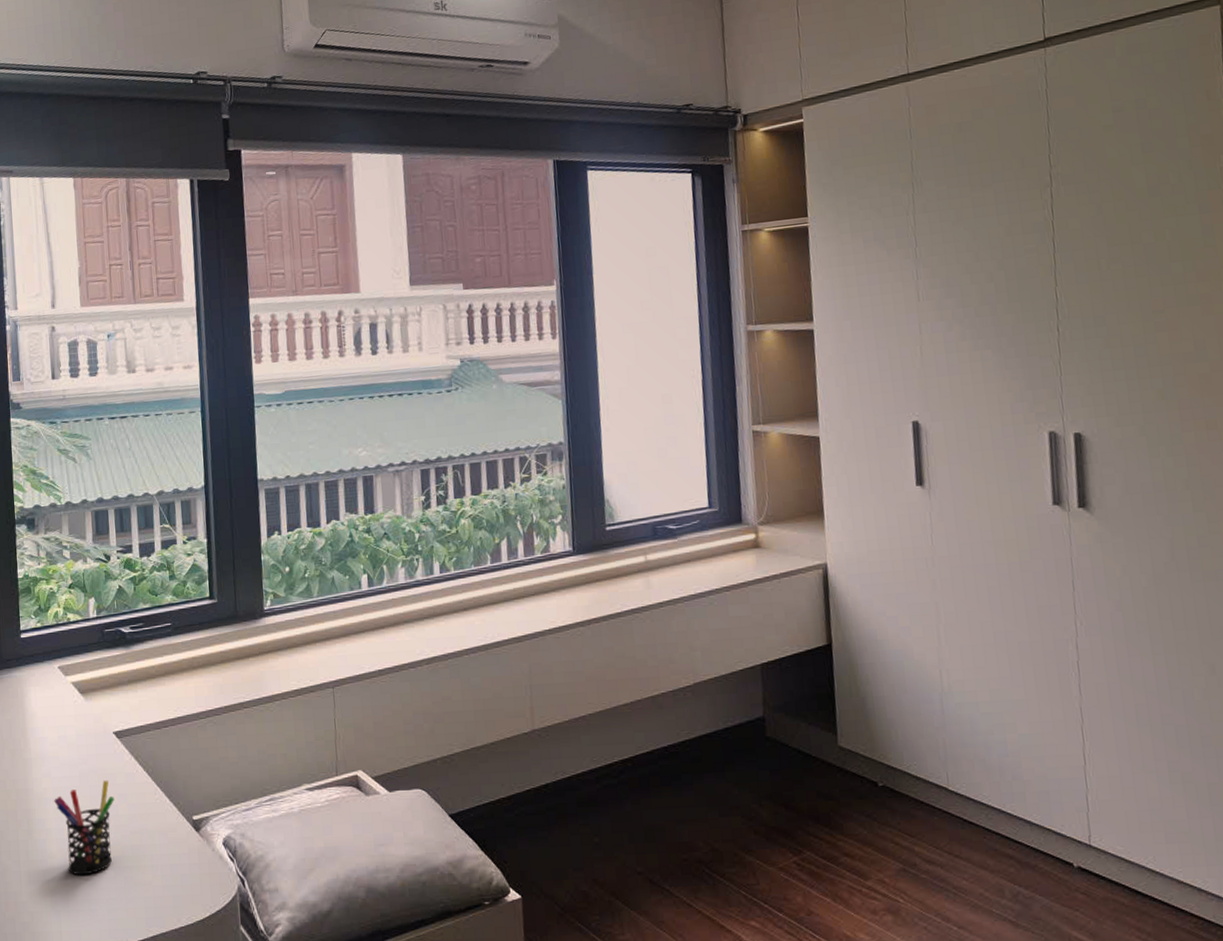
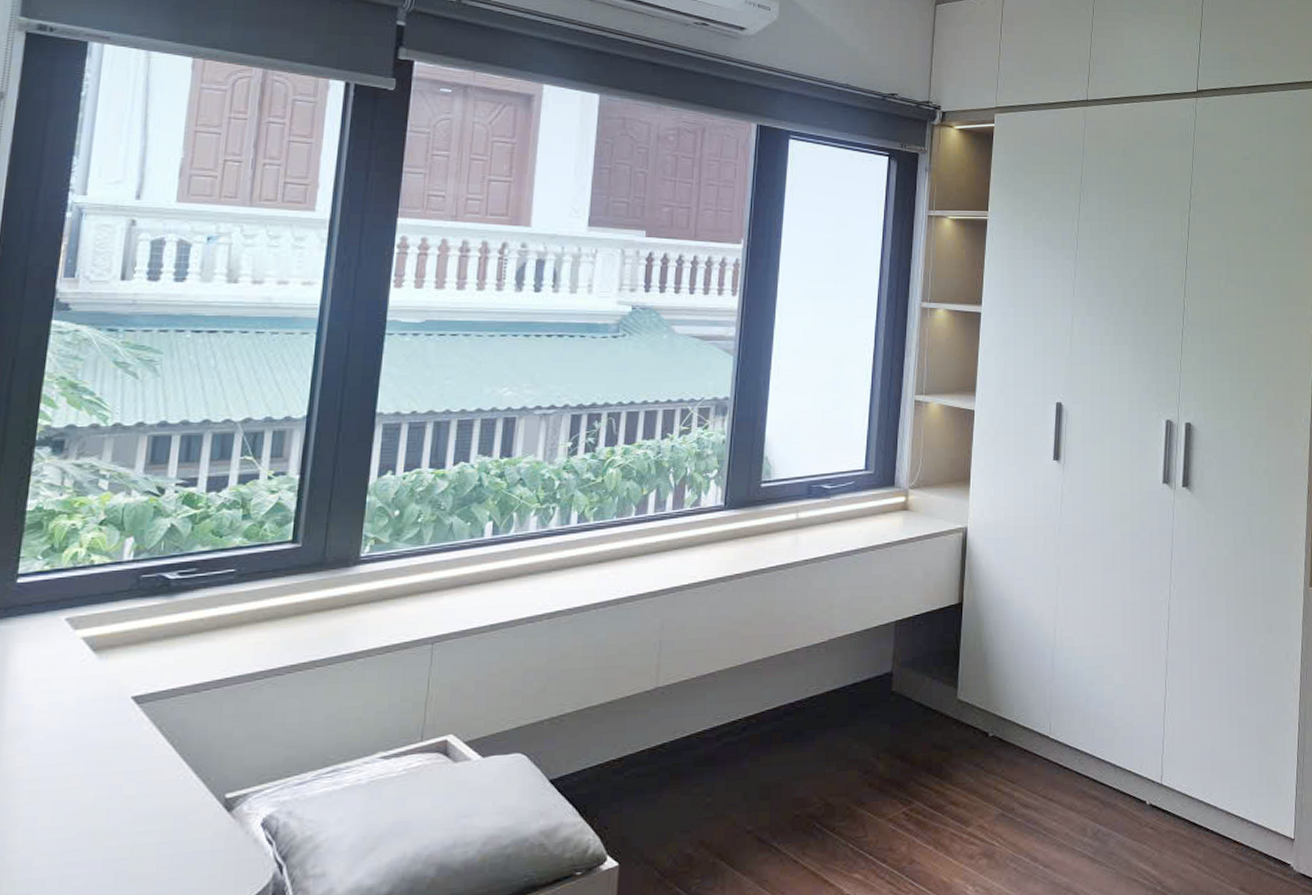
pen holder: present [54,780,114,876] -> none [29,755,119,874]

